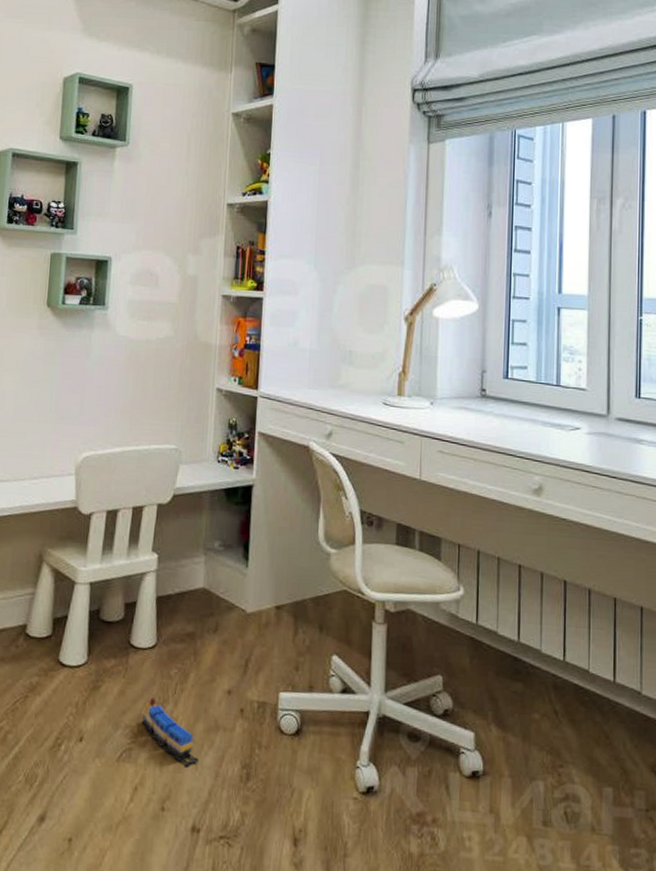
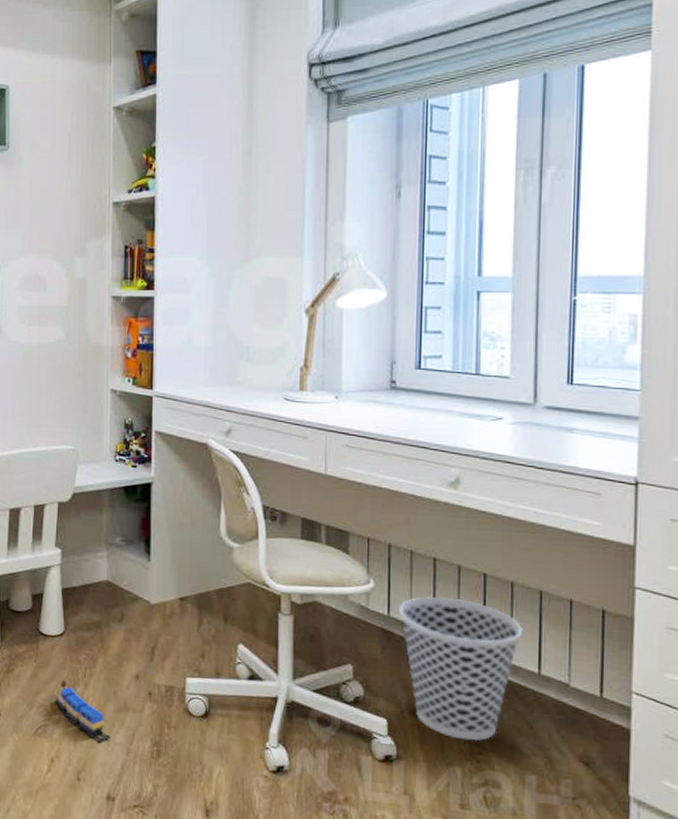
wastebasket: none [486,604,600,754] -> present [398,597,523,742]

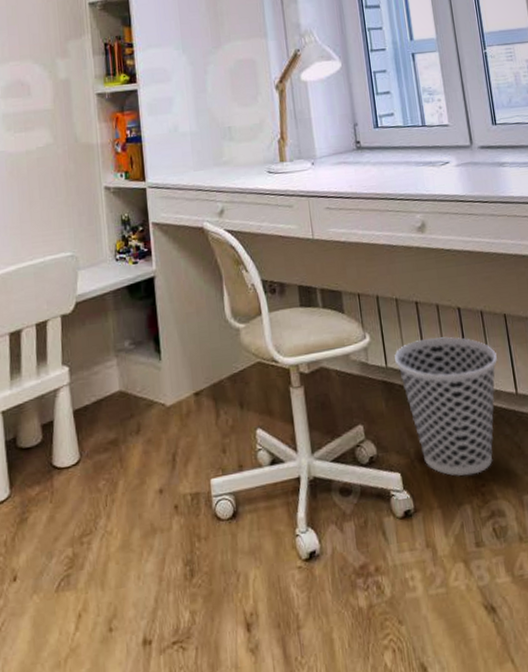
toy train: present [54,680,110,743] -> none [75,516,140,580]

